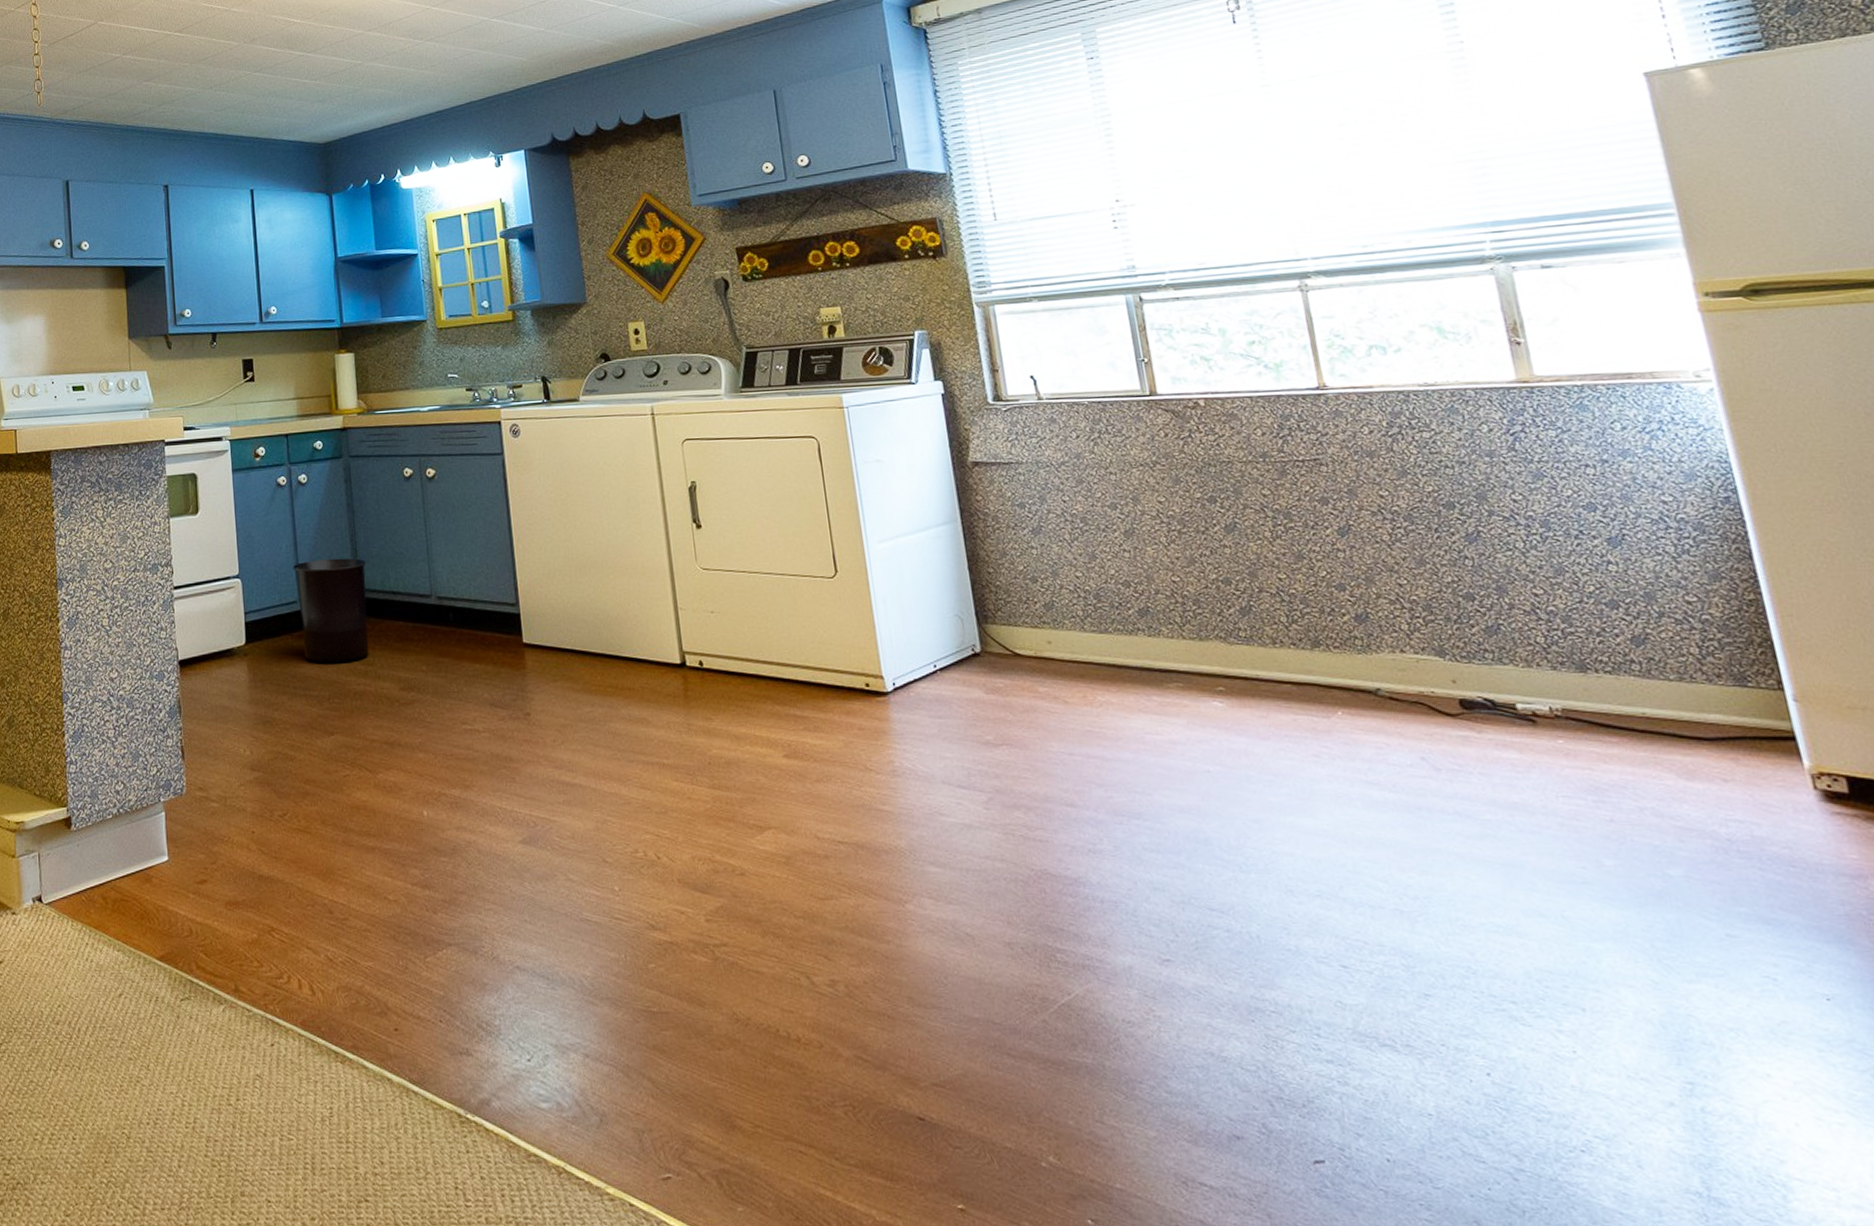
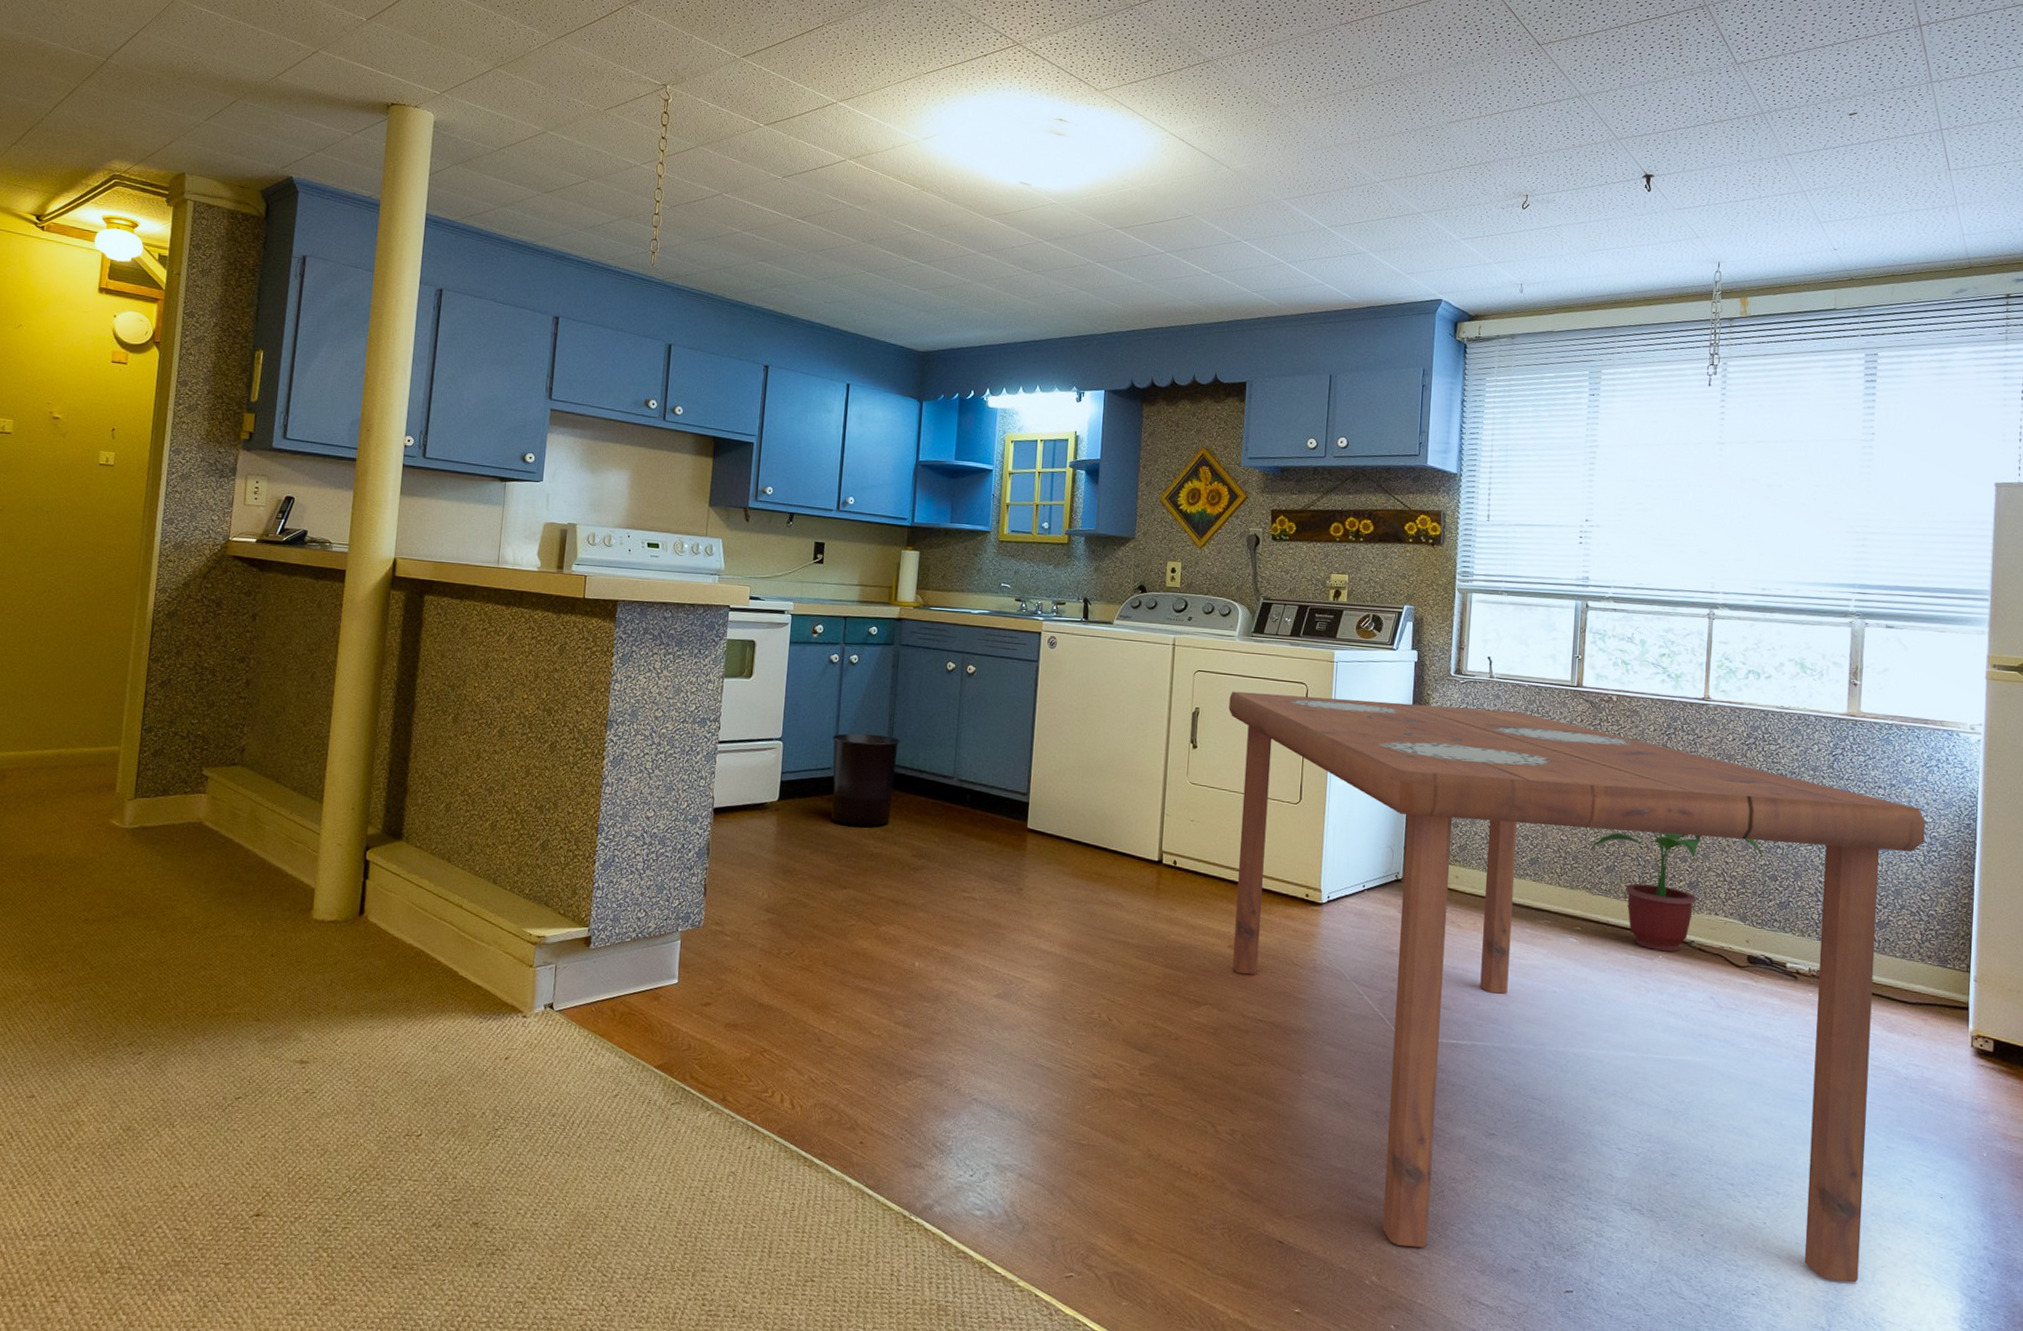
table: none [728,435,1734,1127] -> present [1229,691,1926,1283]
potted plant: none [1184,552,1448,706] -> present [1572,826,1763,952]

